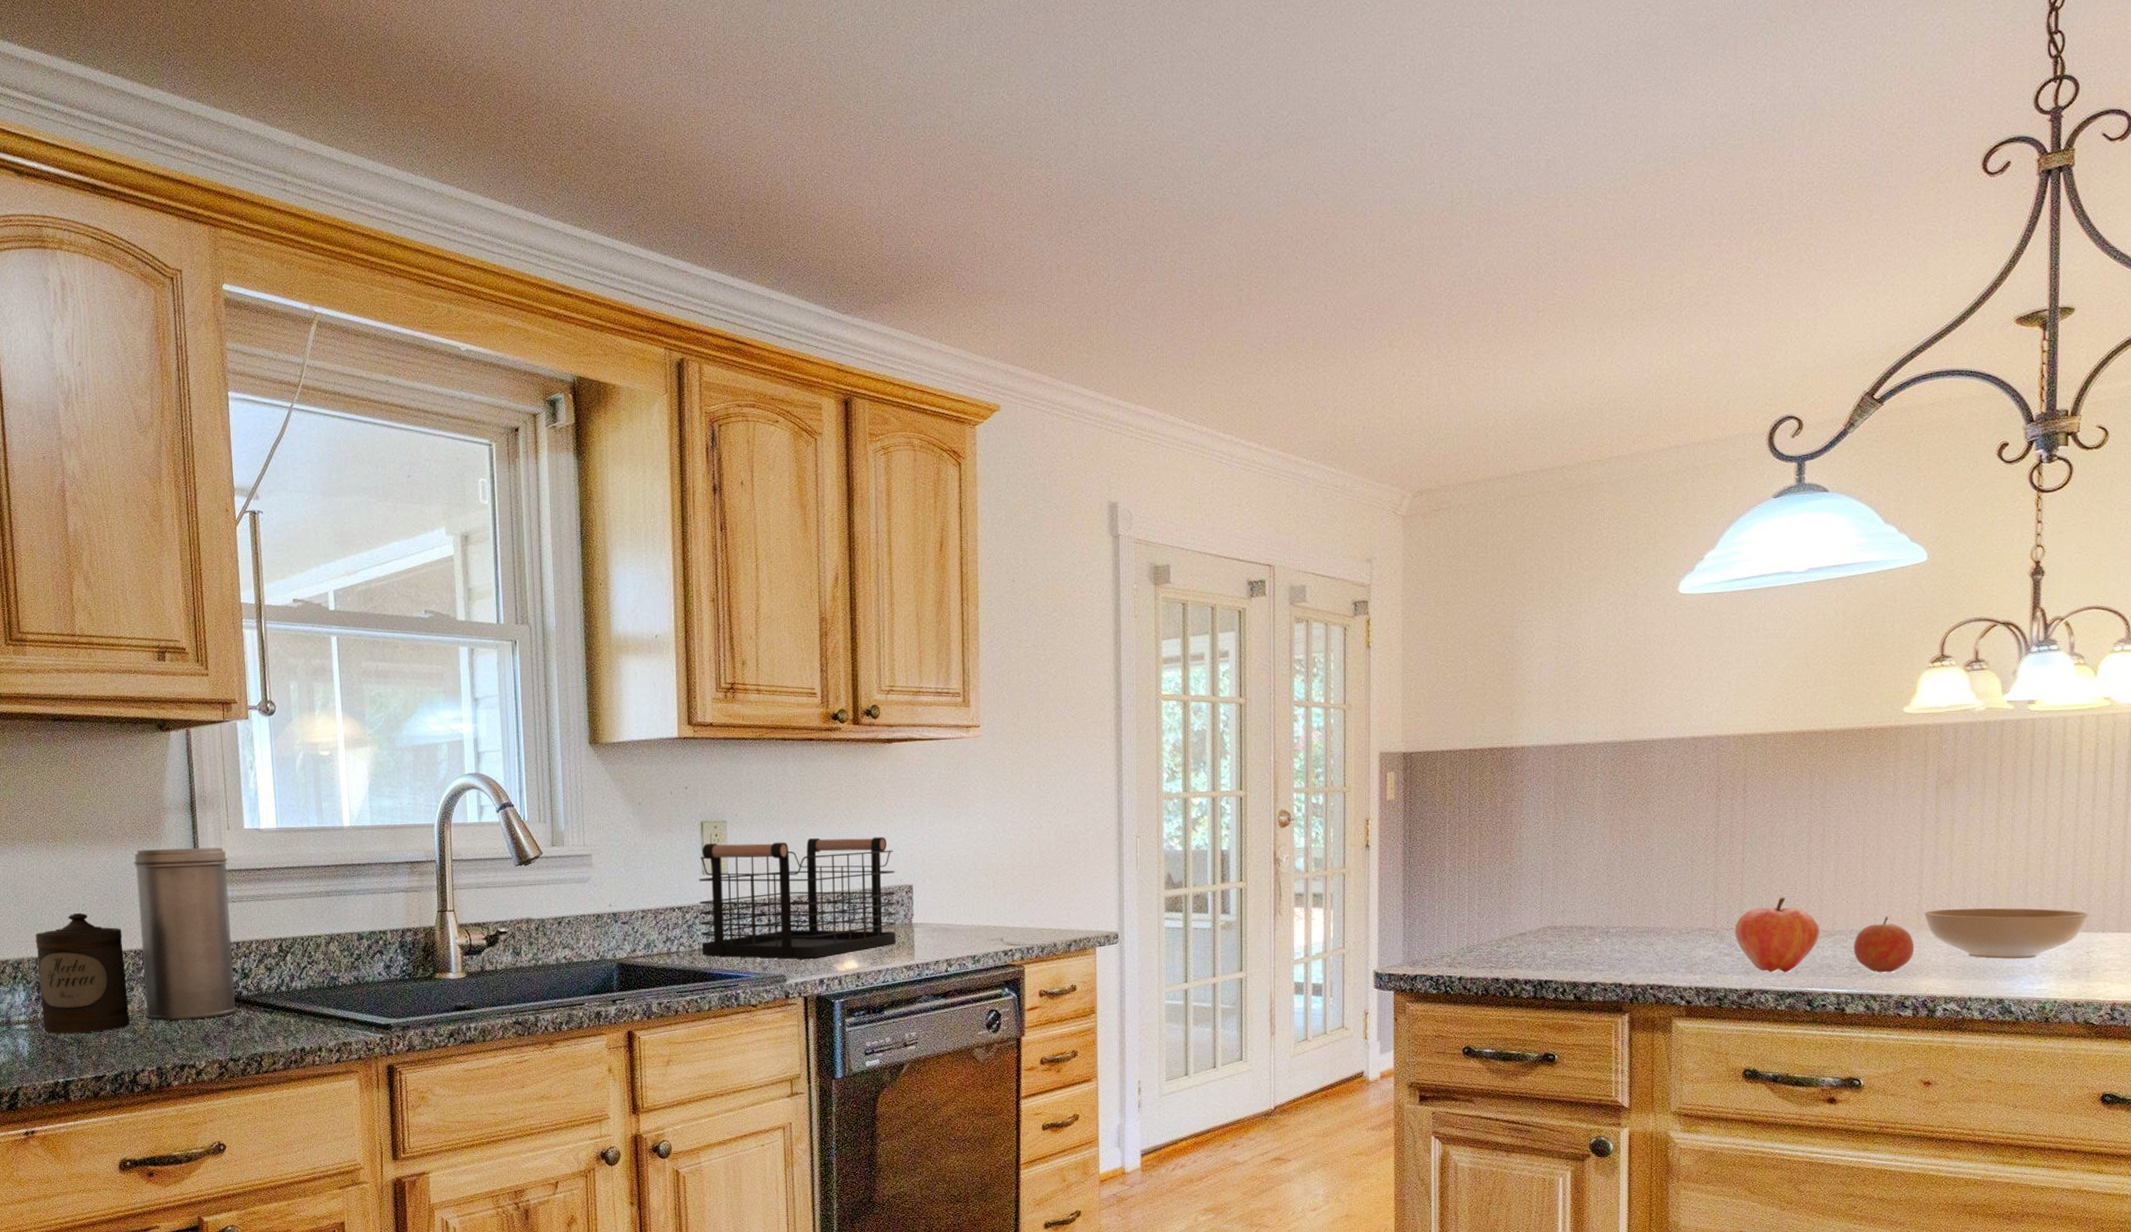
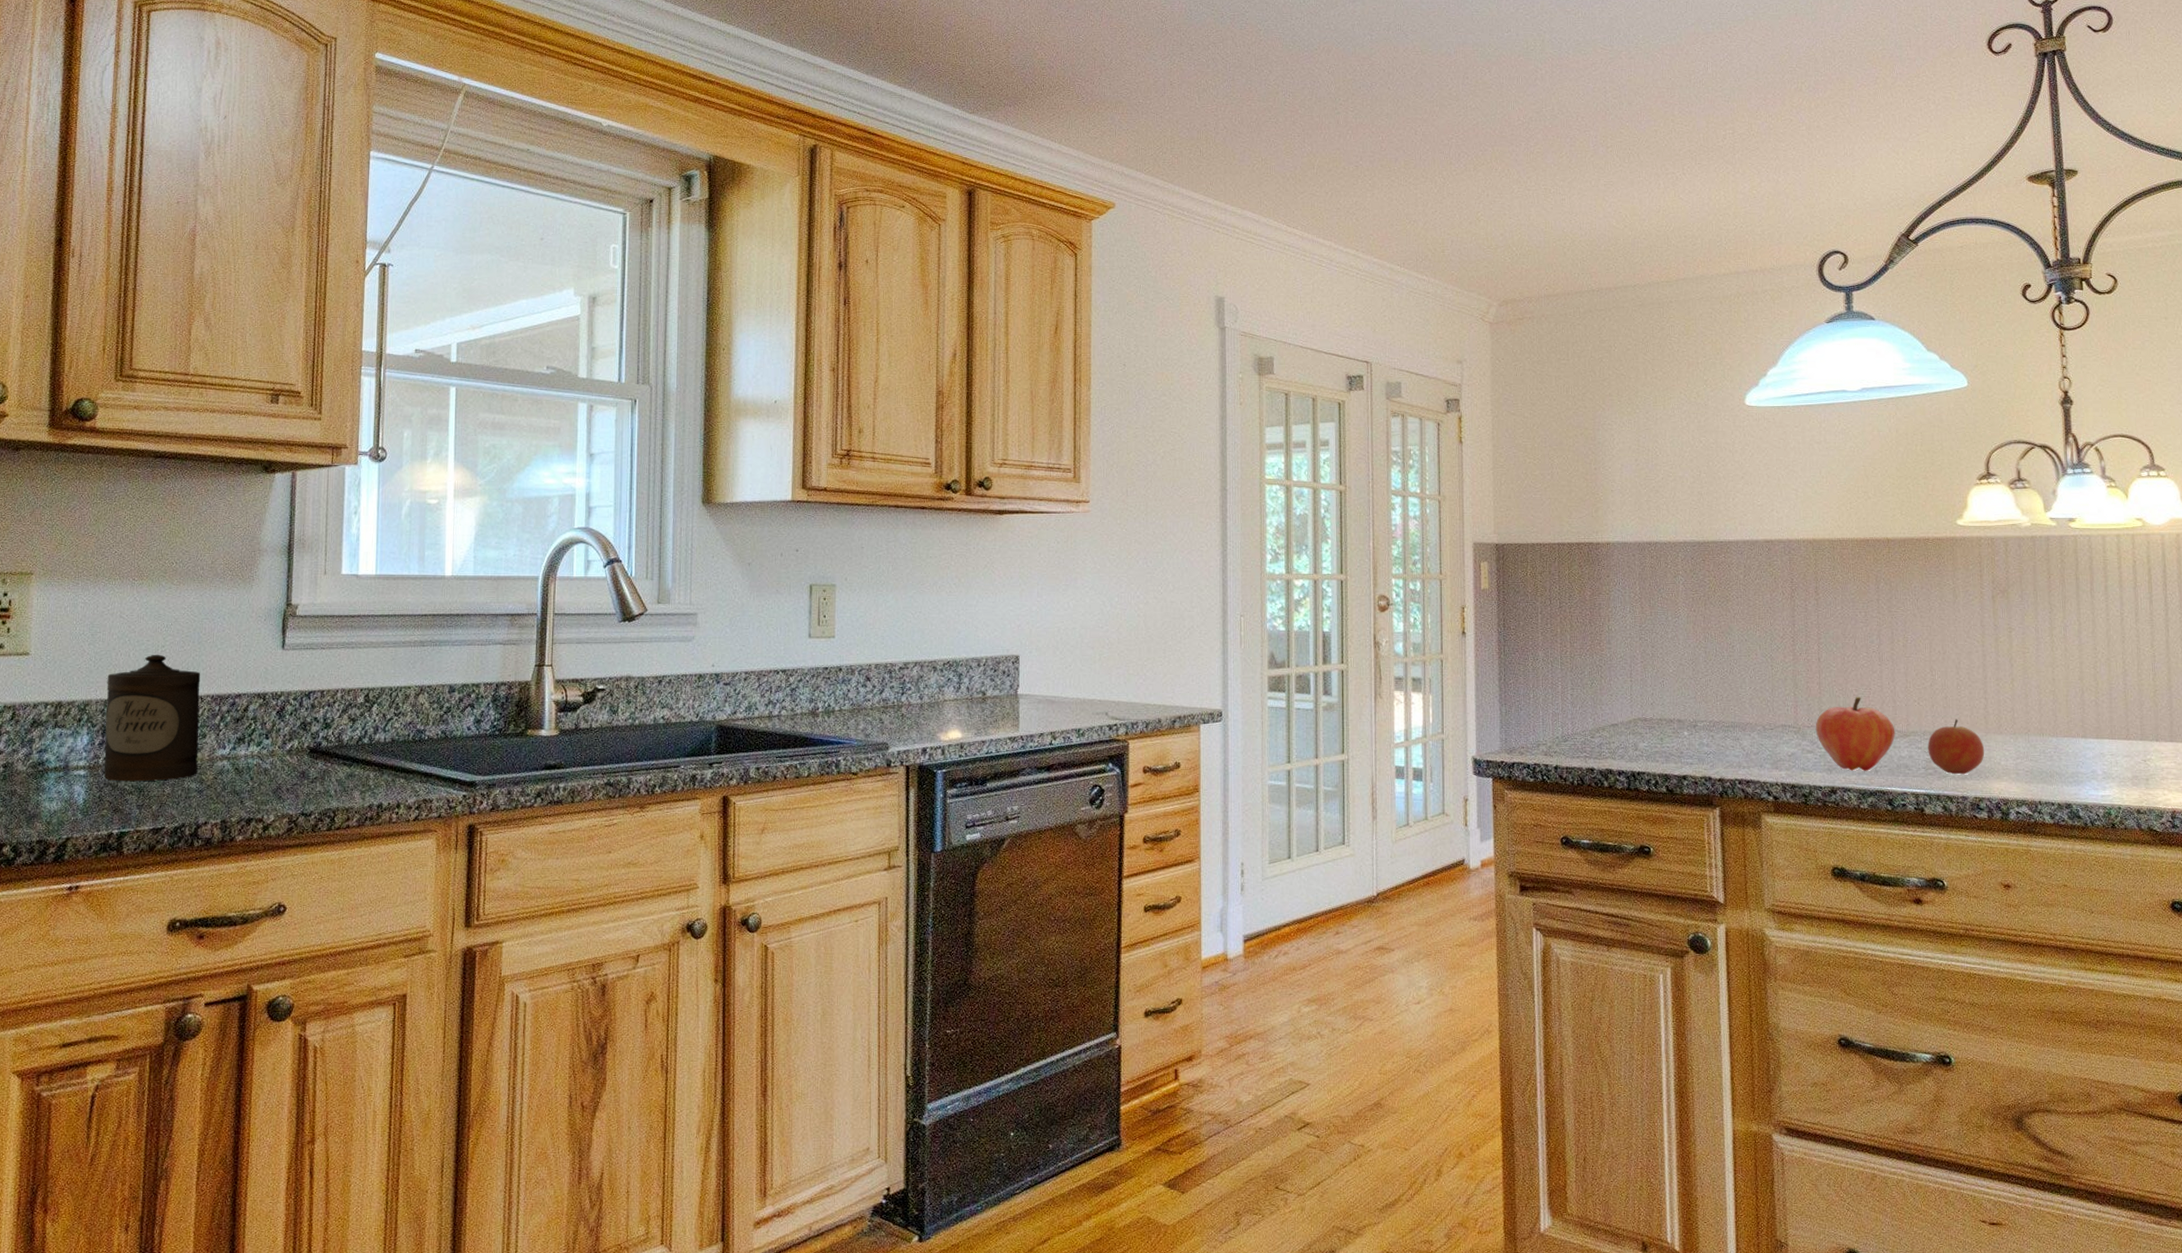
canister: present [133,847,238,1021] -> none [214,592,321,771]
dish rack: present [699,836,896,959] -> none [804,606,1002,727]
bowl: present [1923,907,2089,959] -> none [1990,713,2143,764]

